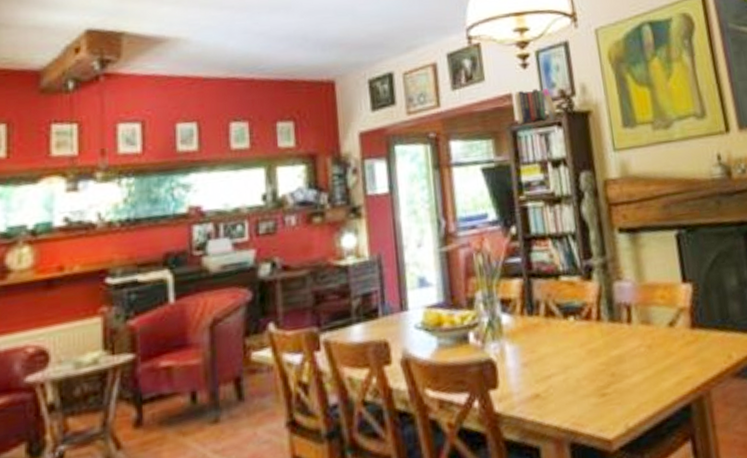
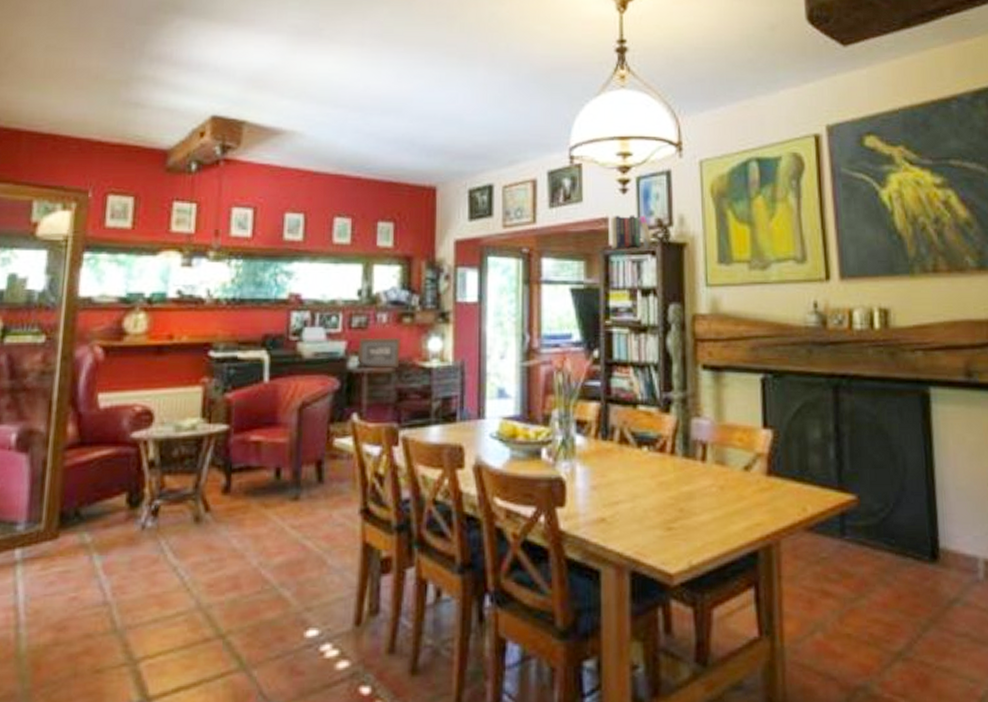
picture frame: none [267,239,314,277] -> present [357,337,401,369]

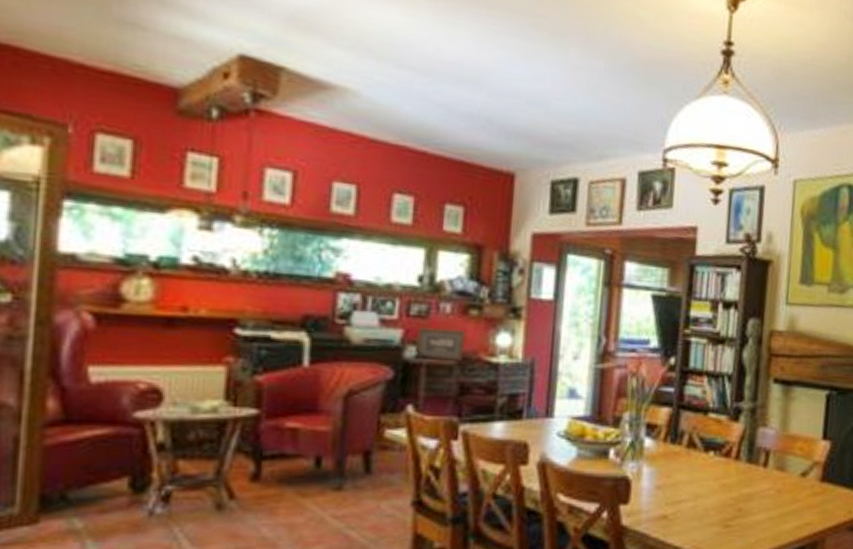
books: present [611,215,654,251] -> none [697,225,740,263]

